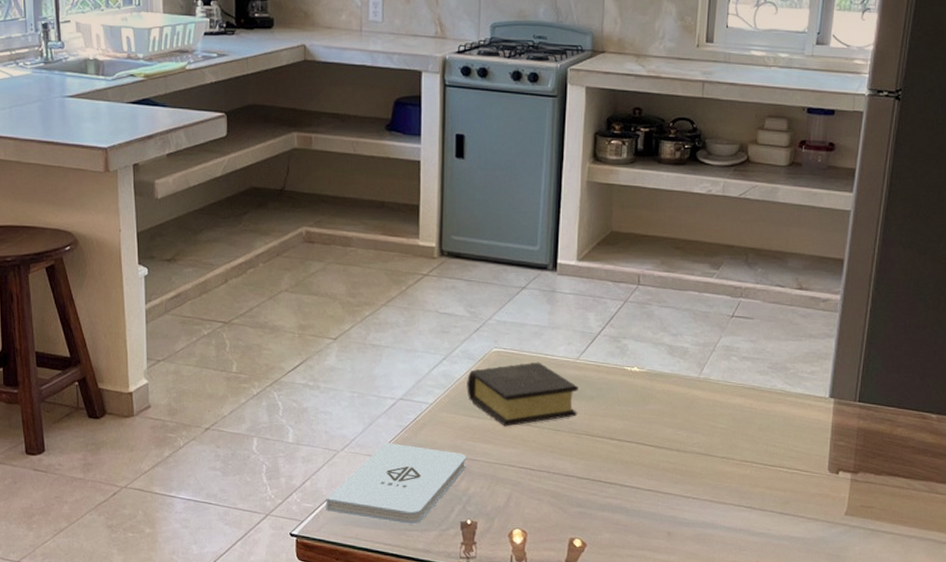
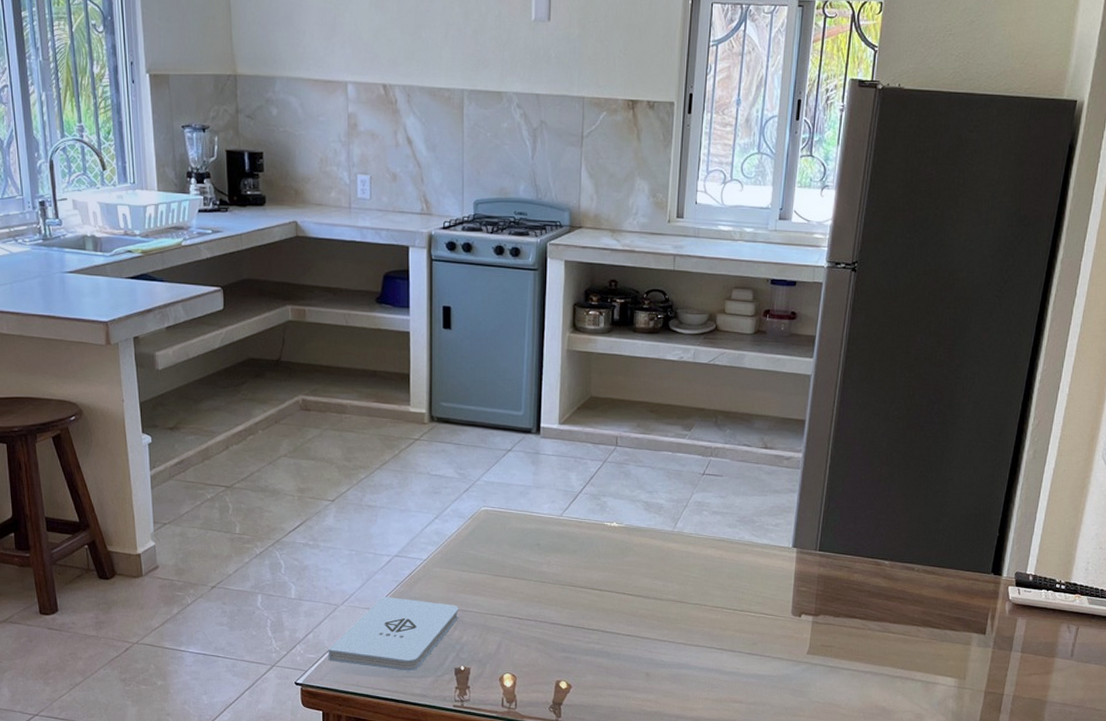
book: present [467,362,578,427] -> none [458,519,562,580]

